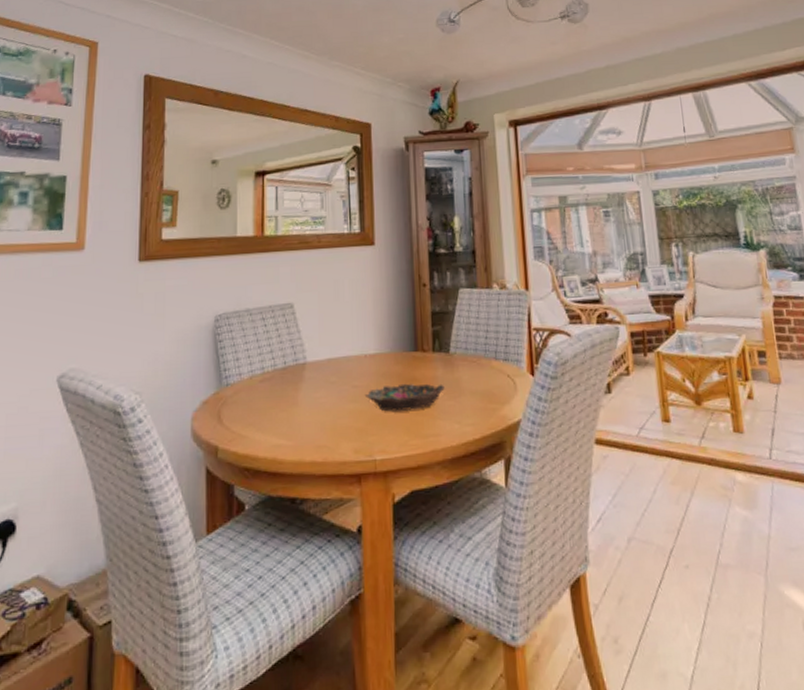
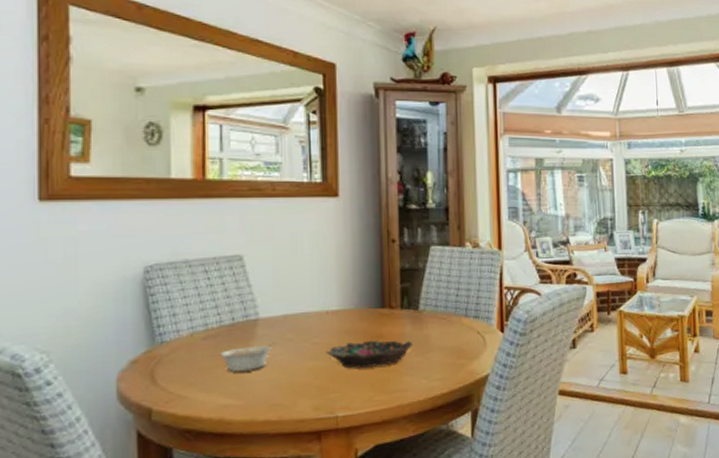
legume: none [274,385,322,414] -> present [220,342,277,372]

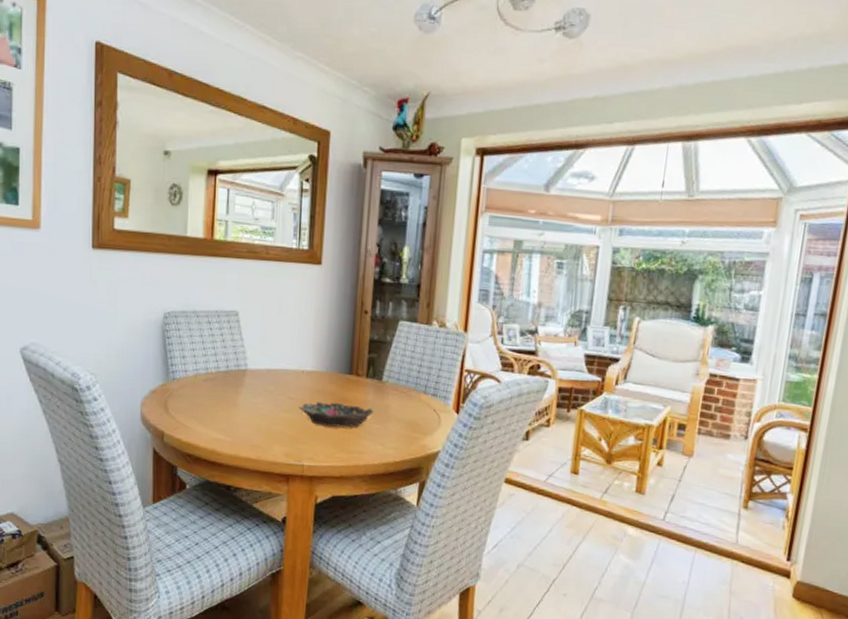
legume: present [220,342,277,372] -> none [215,392,261,414]

